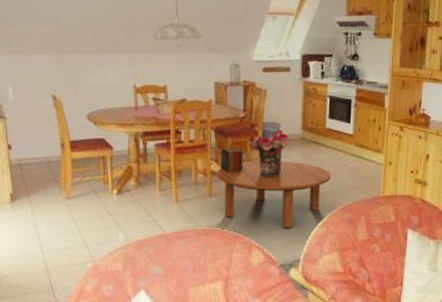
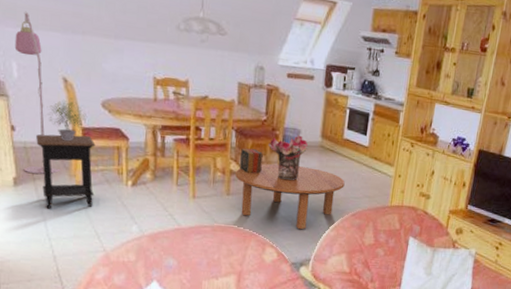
floor lamp: none [10,38,51,189] -> present [14,11,60,174]
side table: none [30,148,83,222] -> present [36,134,96,209]
potted plant: none [40,113,75,156] -> present [48,97,88,142]

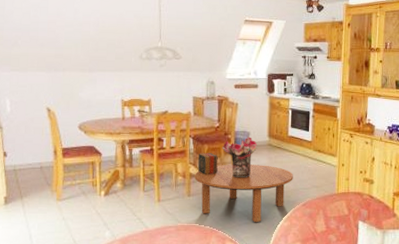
floor lamp: present [14,11,60,174] -> none [8,58,44,193]
side table: present [36,134,96,209] -> none [24,155,74,222]
potted plant: present [48,97,88,142] -> none [34,124,67,161]

